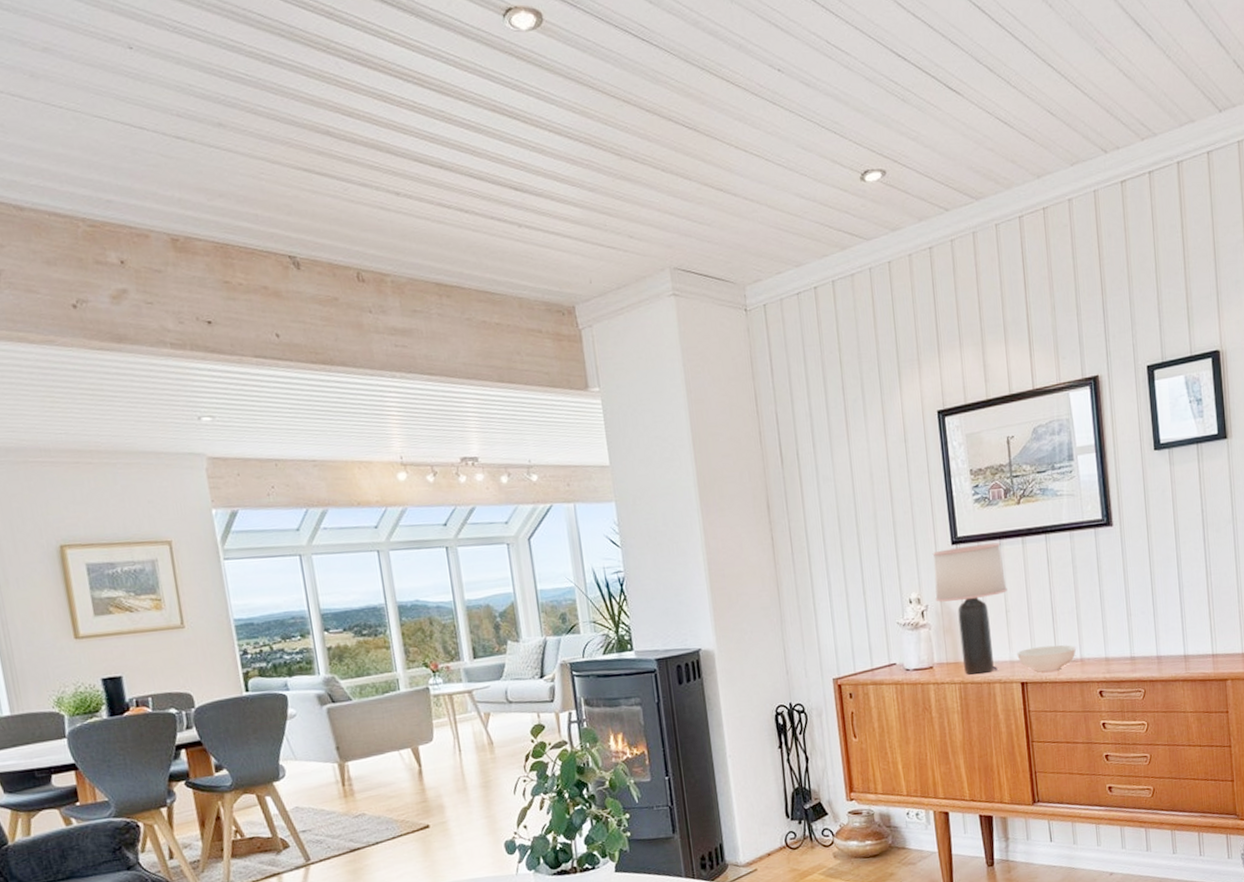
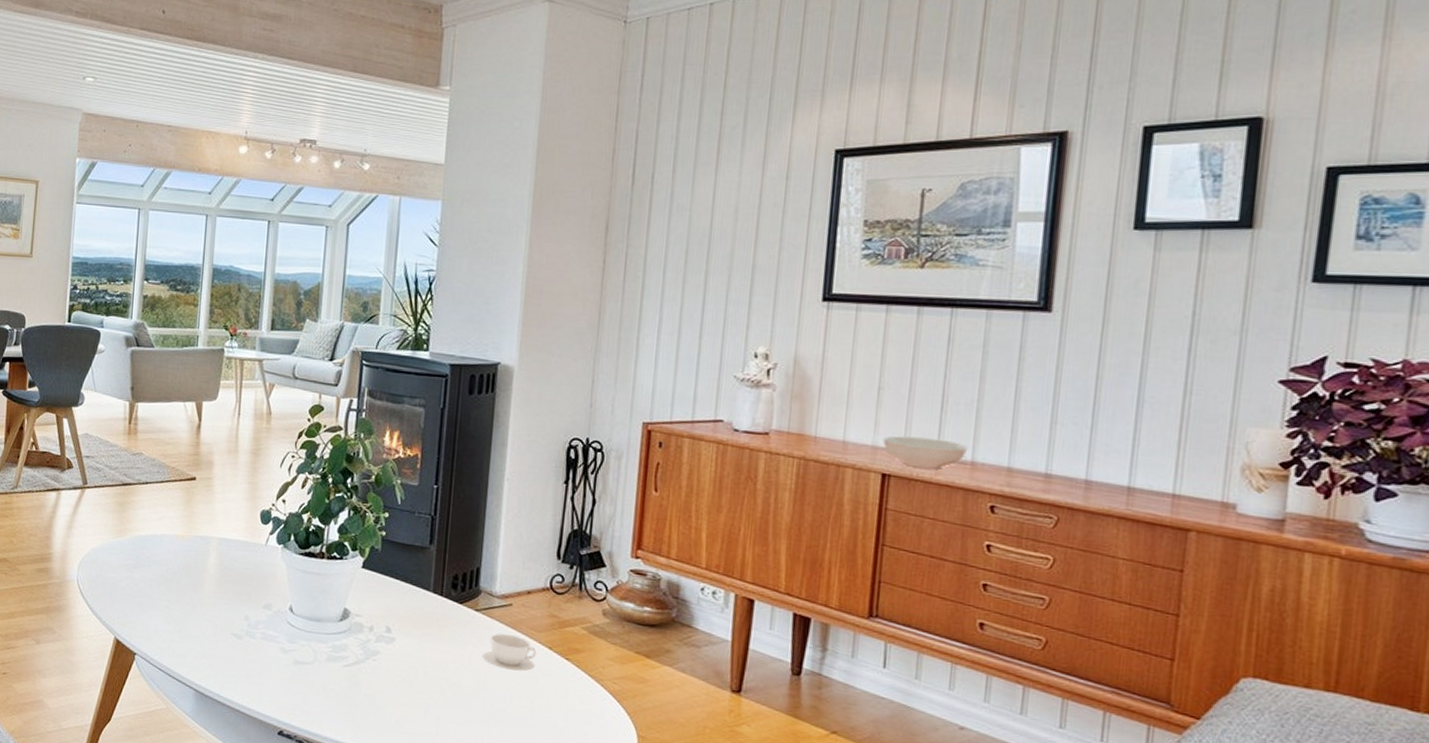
table lamp: present [932,542,1008,675] -> none [788,305,888,454]

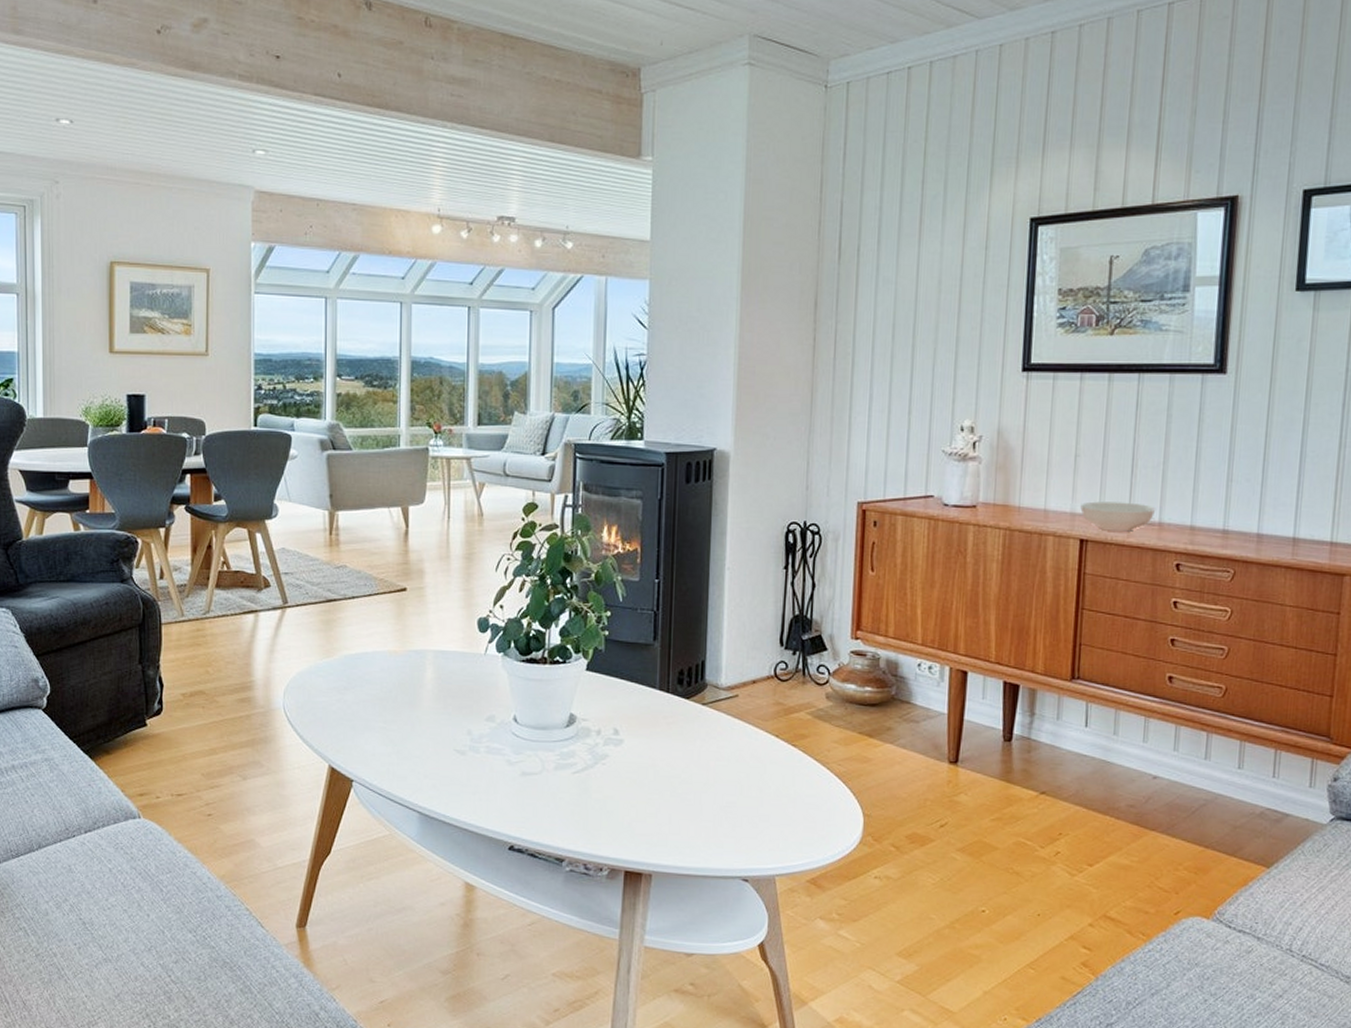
teacup: present [482,633,536,672] -> none [711,725,763,762]

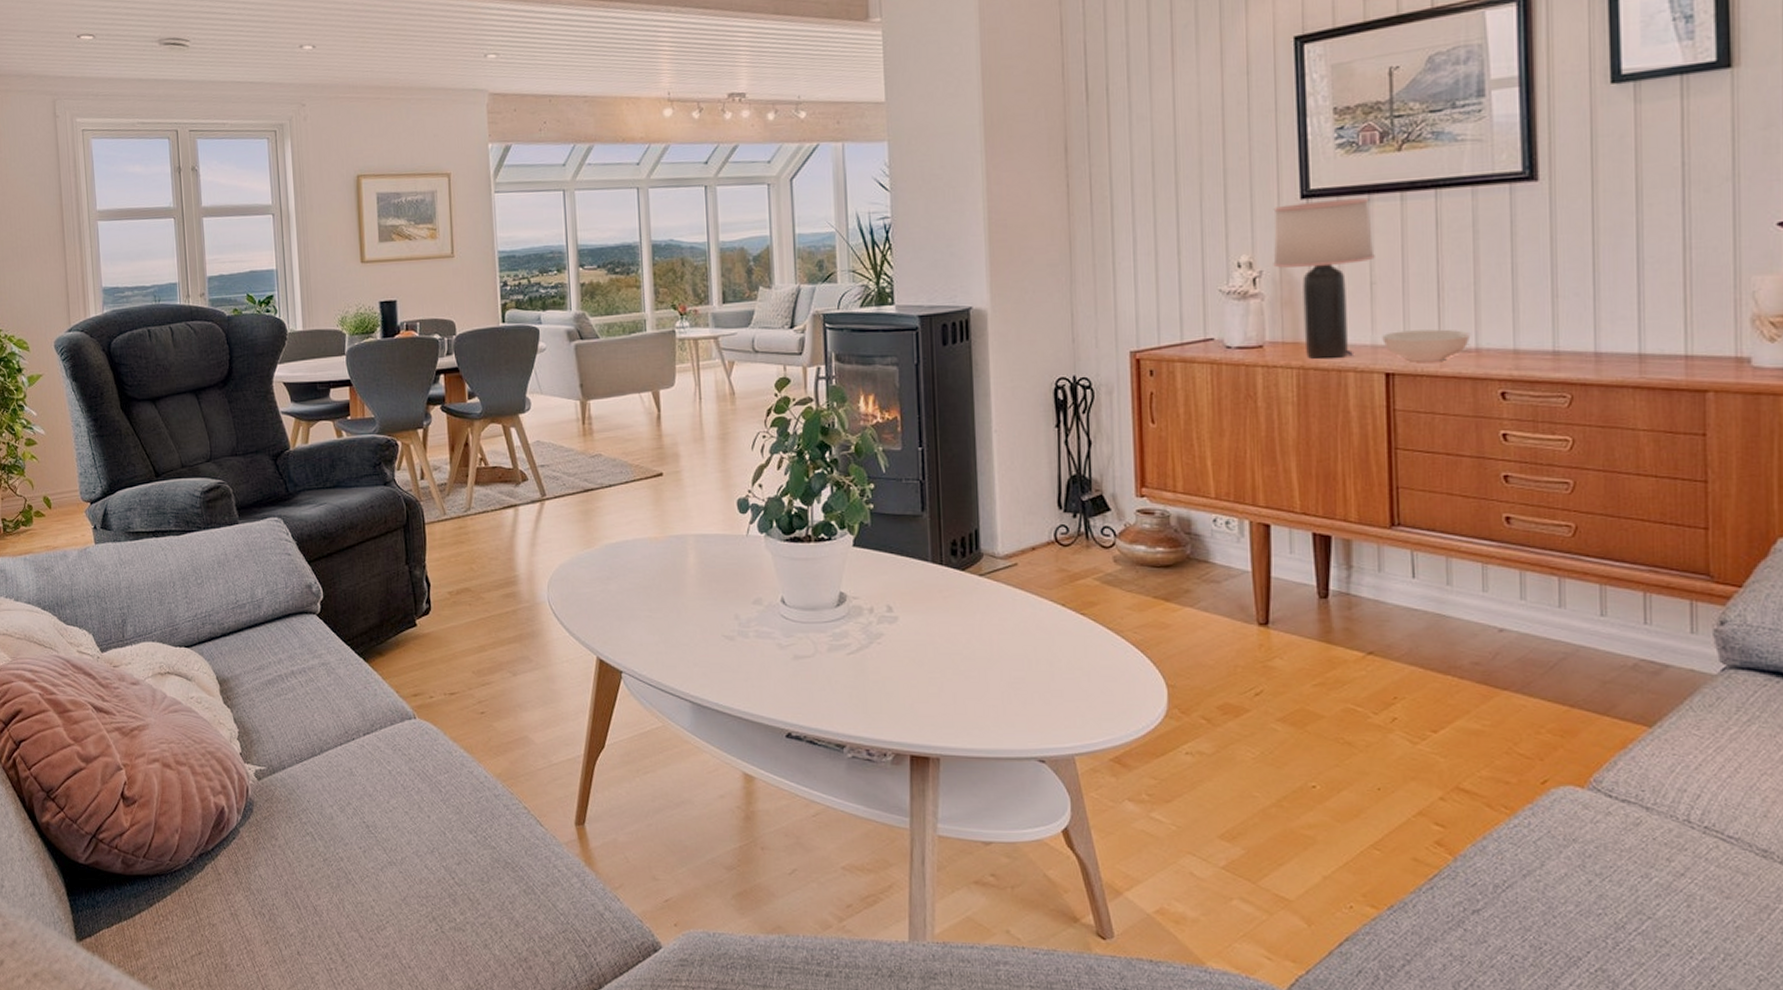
table lamp: none [992,375,1082,523] -> present [1273,197,1375,360]

